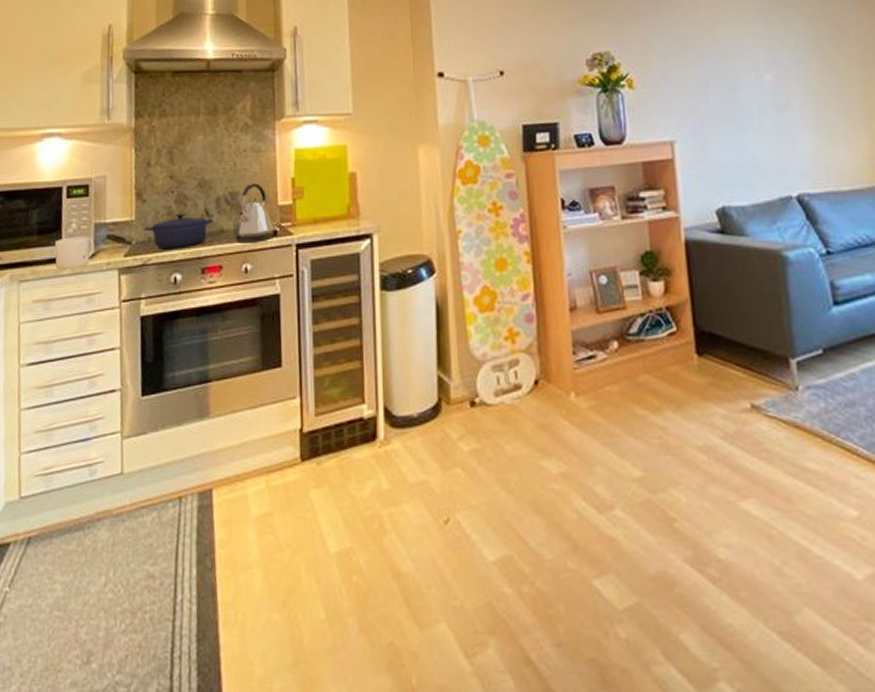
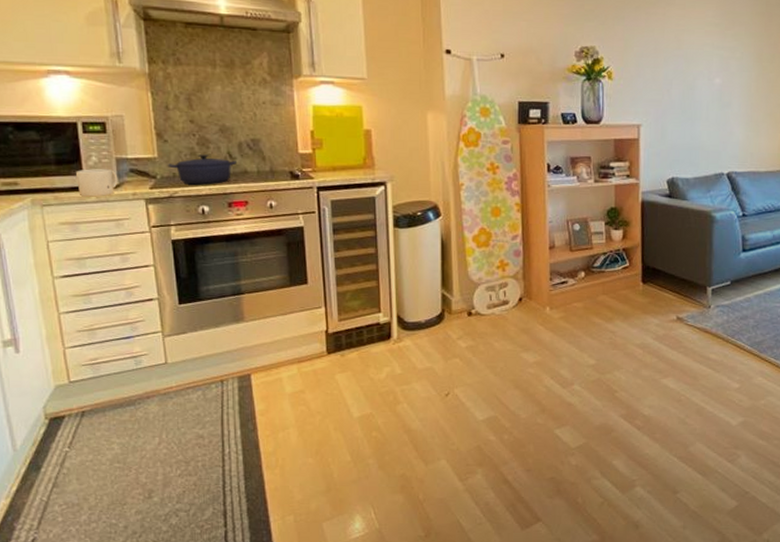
kettle: present [234,183,275,245] -> none [258,133,297,185]

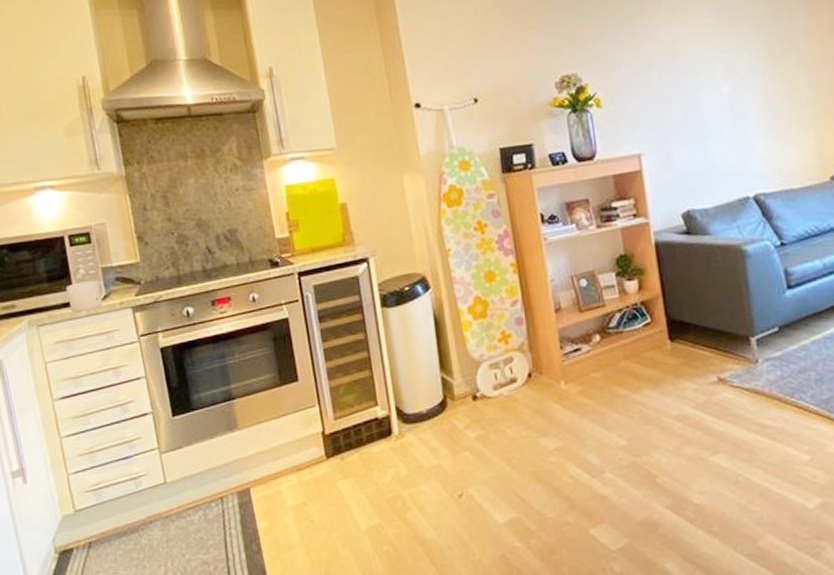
cooking pot: present [168,153,236,185] -> none [150,251,216,287]

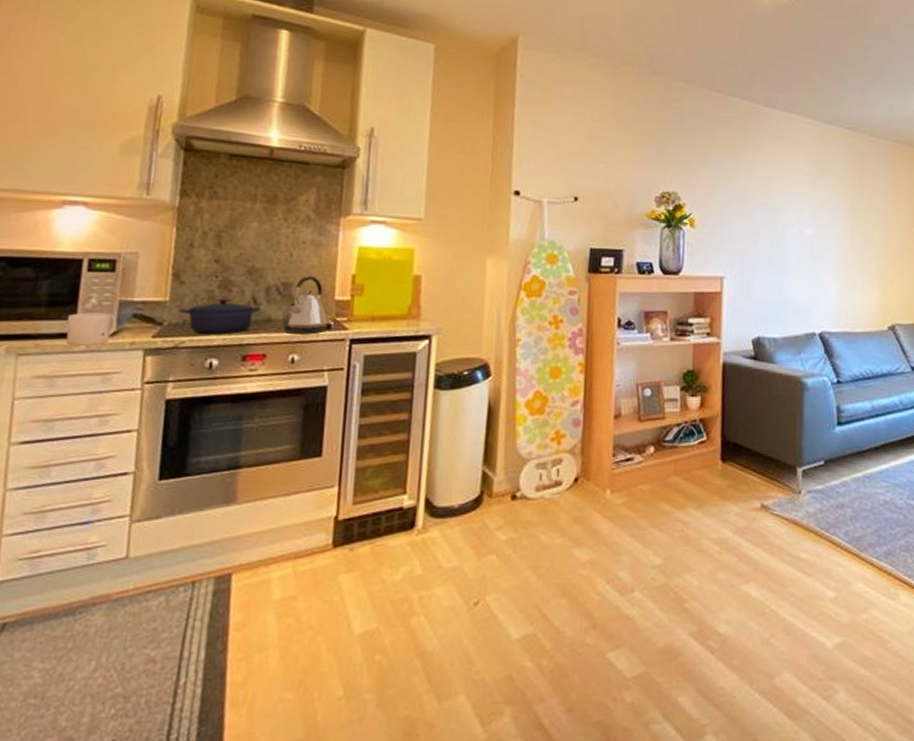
cooking pot: none [150,251,216,287] -> present [179,297,261,335]
kettle: none [237,219,276,276] -> present [283,276,329,336]

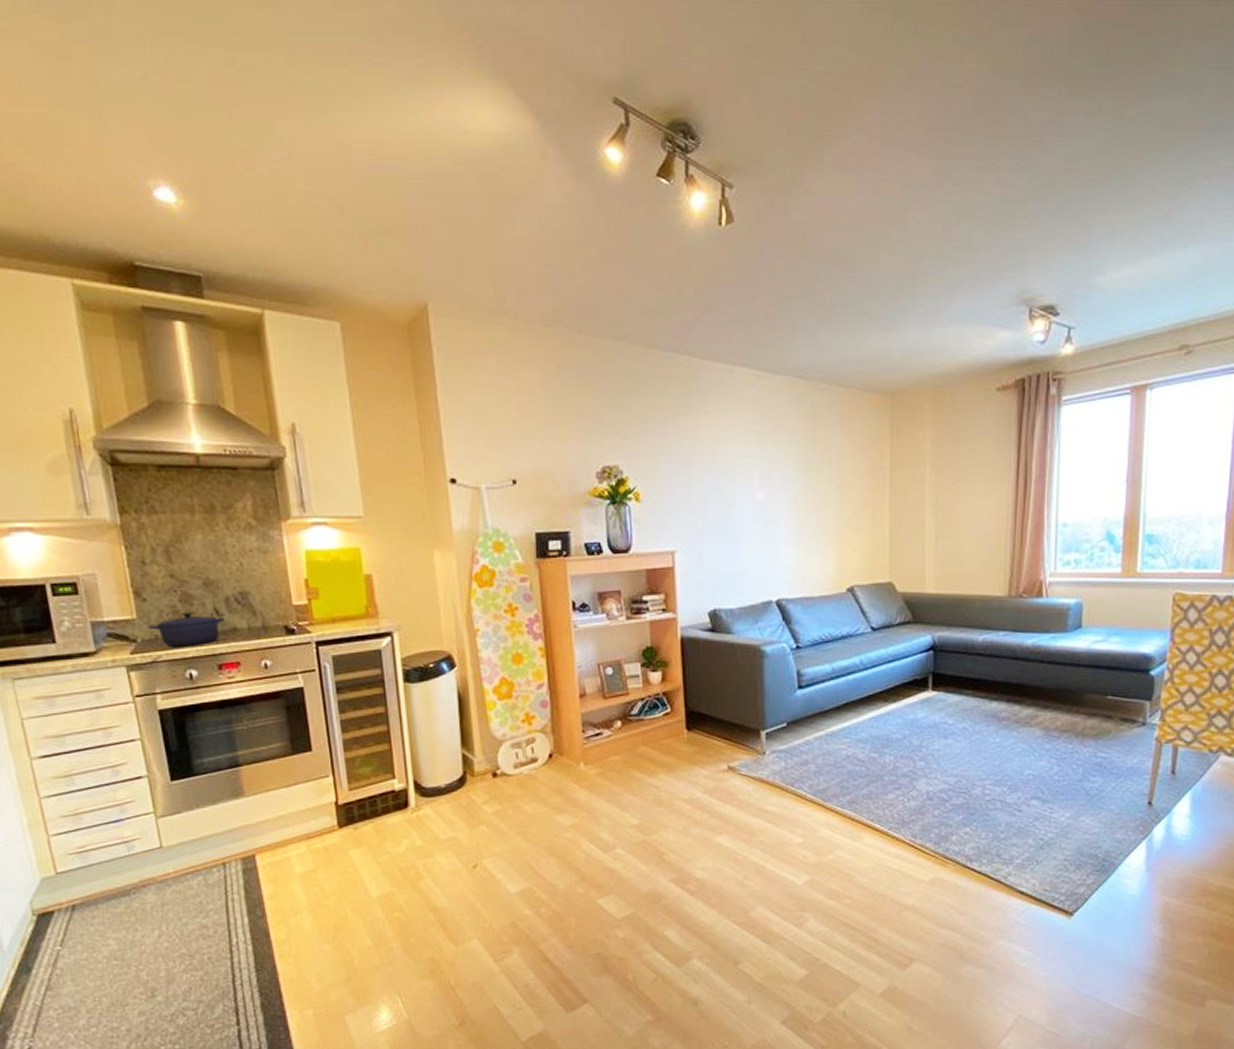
mug: present [66,312,117,347] -> none [47,633,95,668]
kettle: present [283,276,329,336] -> none [248,583,292,642]

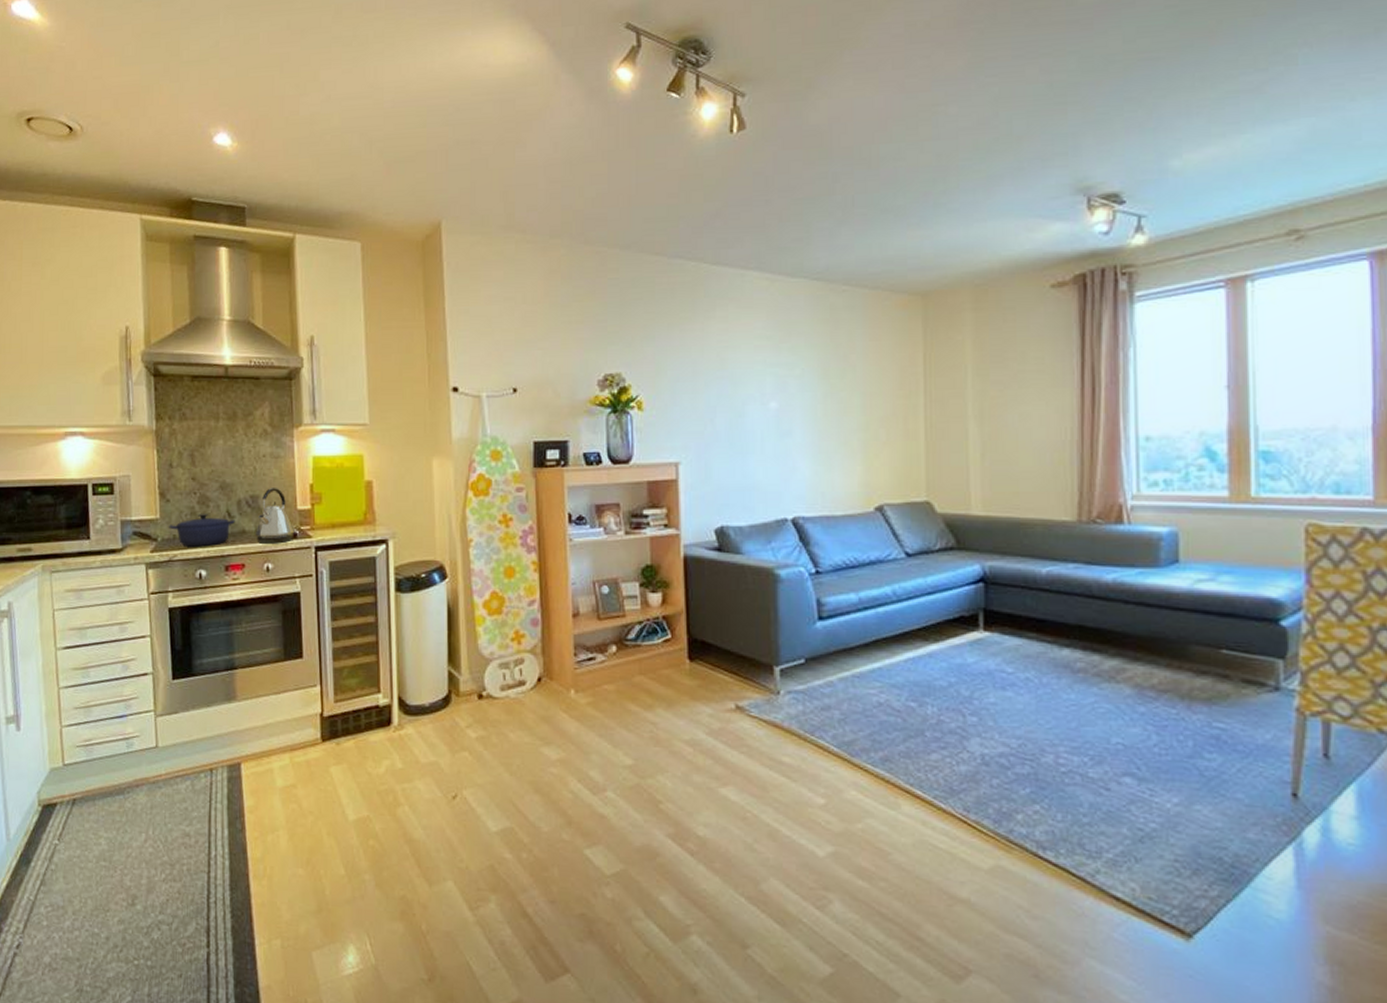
kettle: none [248,583,292,642] -> present [255,488,295,545]

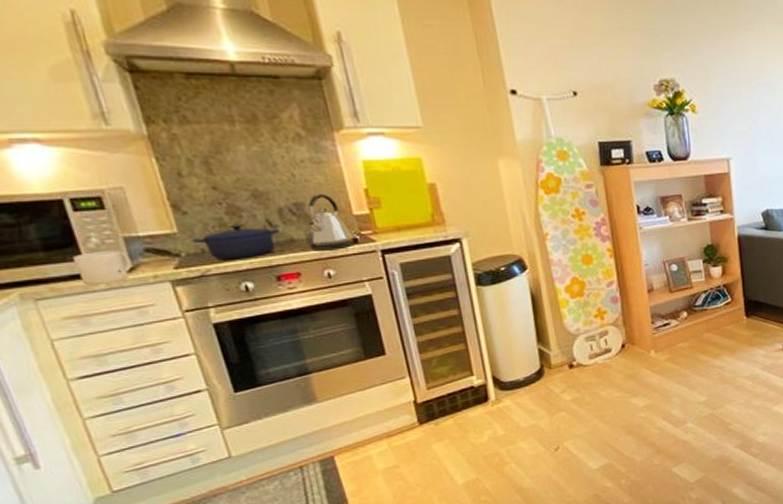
mug: none [83,531,122,563] -> present [71,249,132,286]

